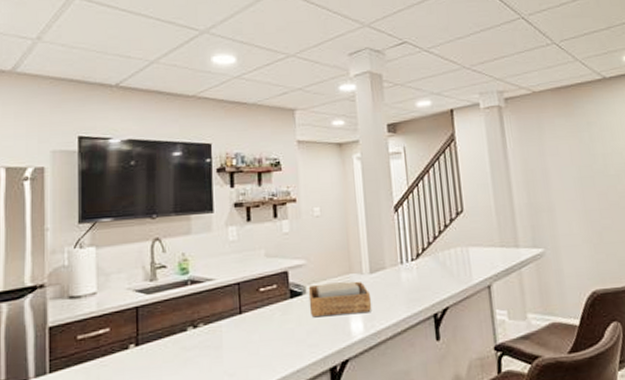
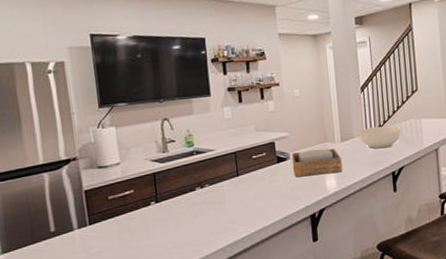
bowl: none [390,255,444,284] -> present [357,126,401,149]

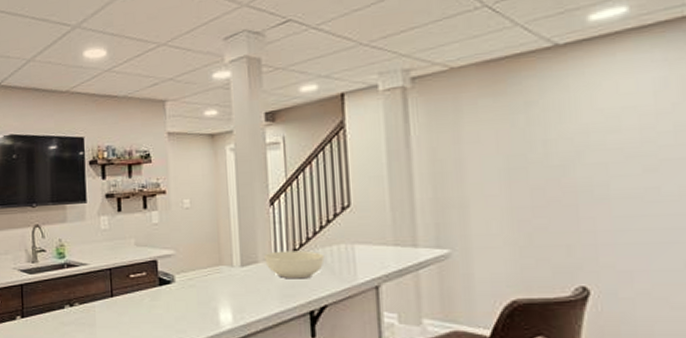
napkin holder: present [291,148,343,177] -> none [177,273,242,306]

